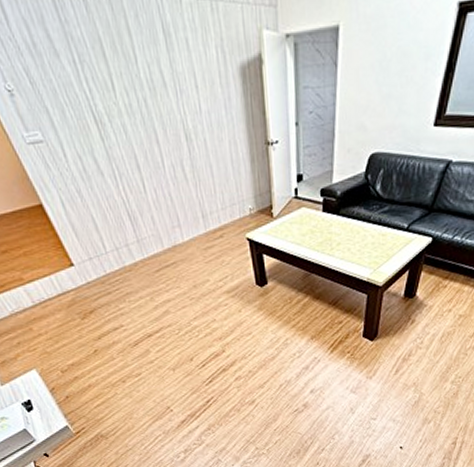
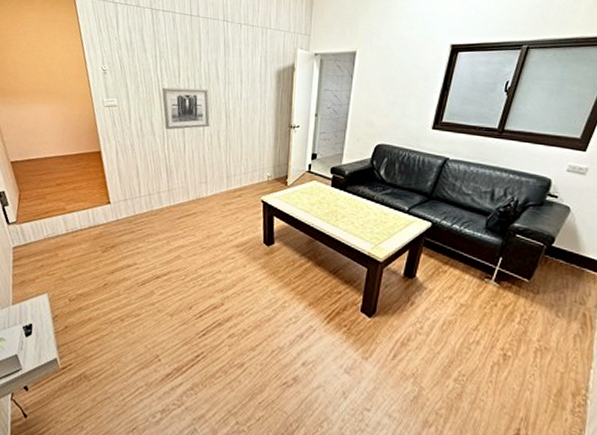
wall art: none [95,102,168,165] -> present [162,87,210,130]

